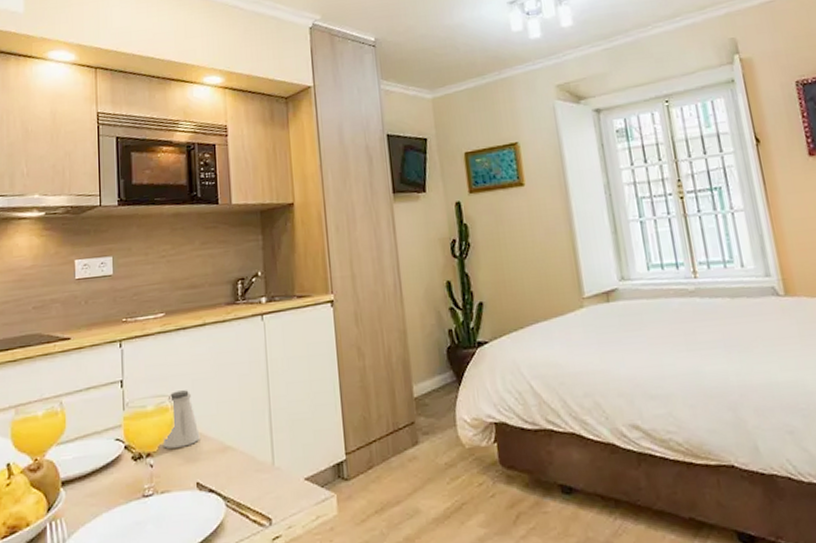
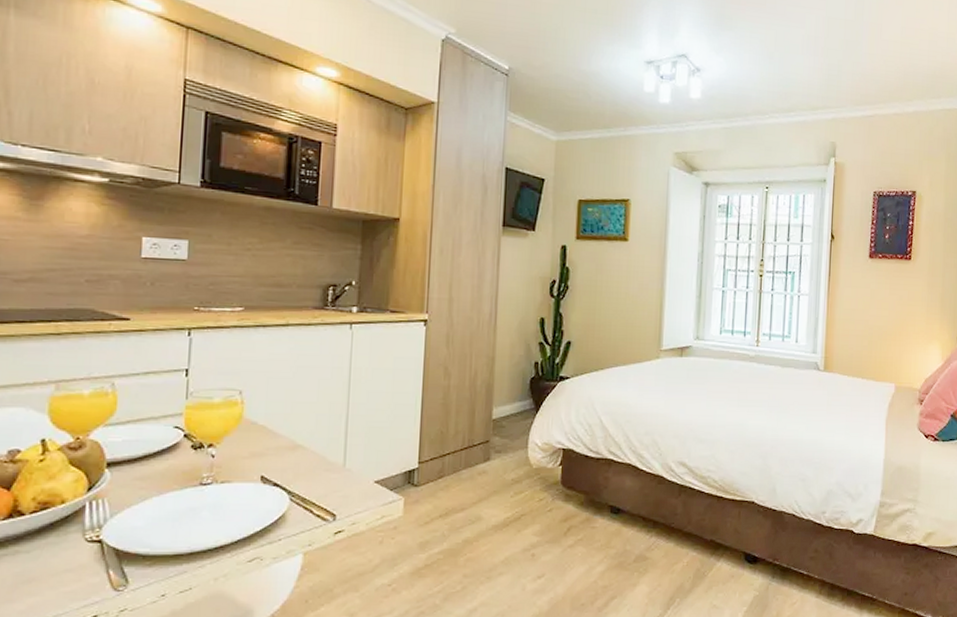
saltshaker: present [163,390,200,449] -> none [229,387,270,441]

